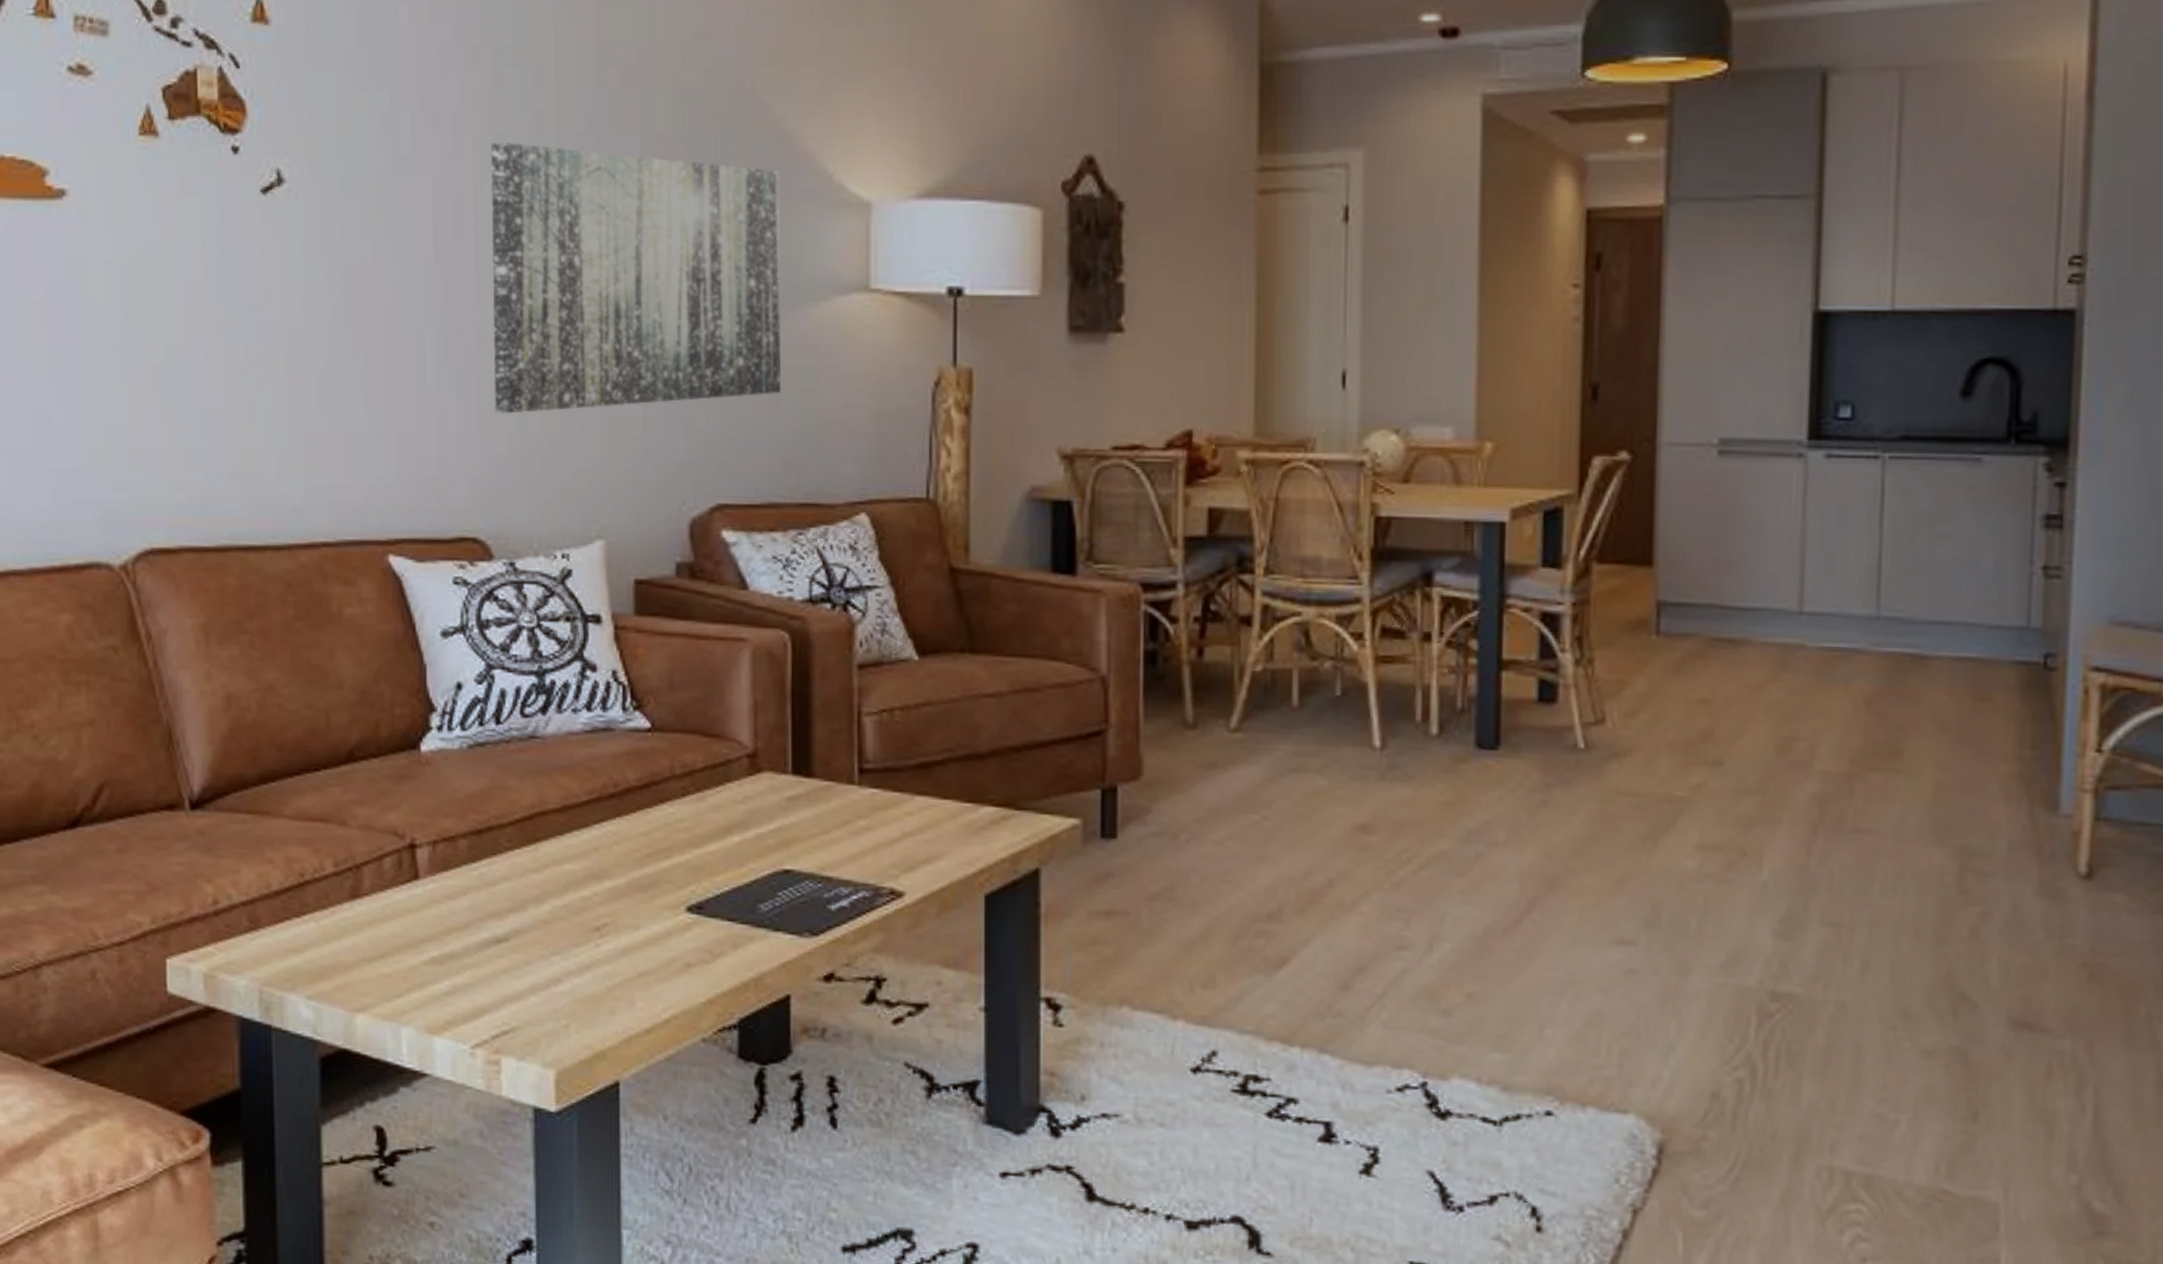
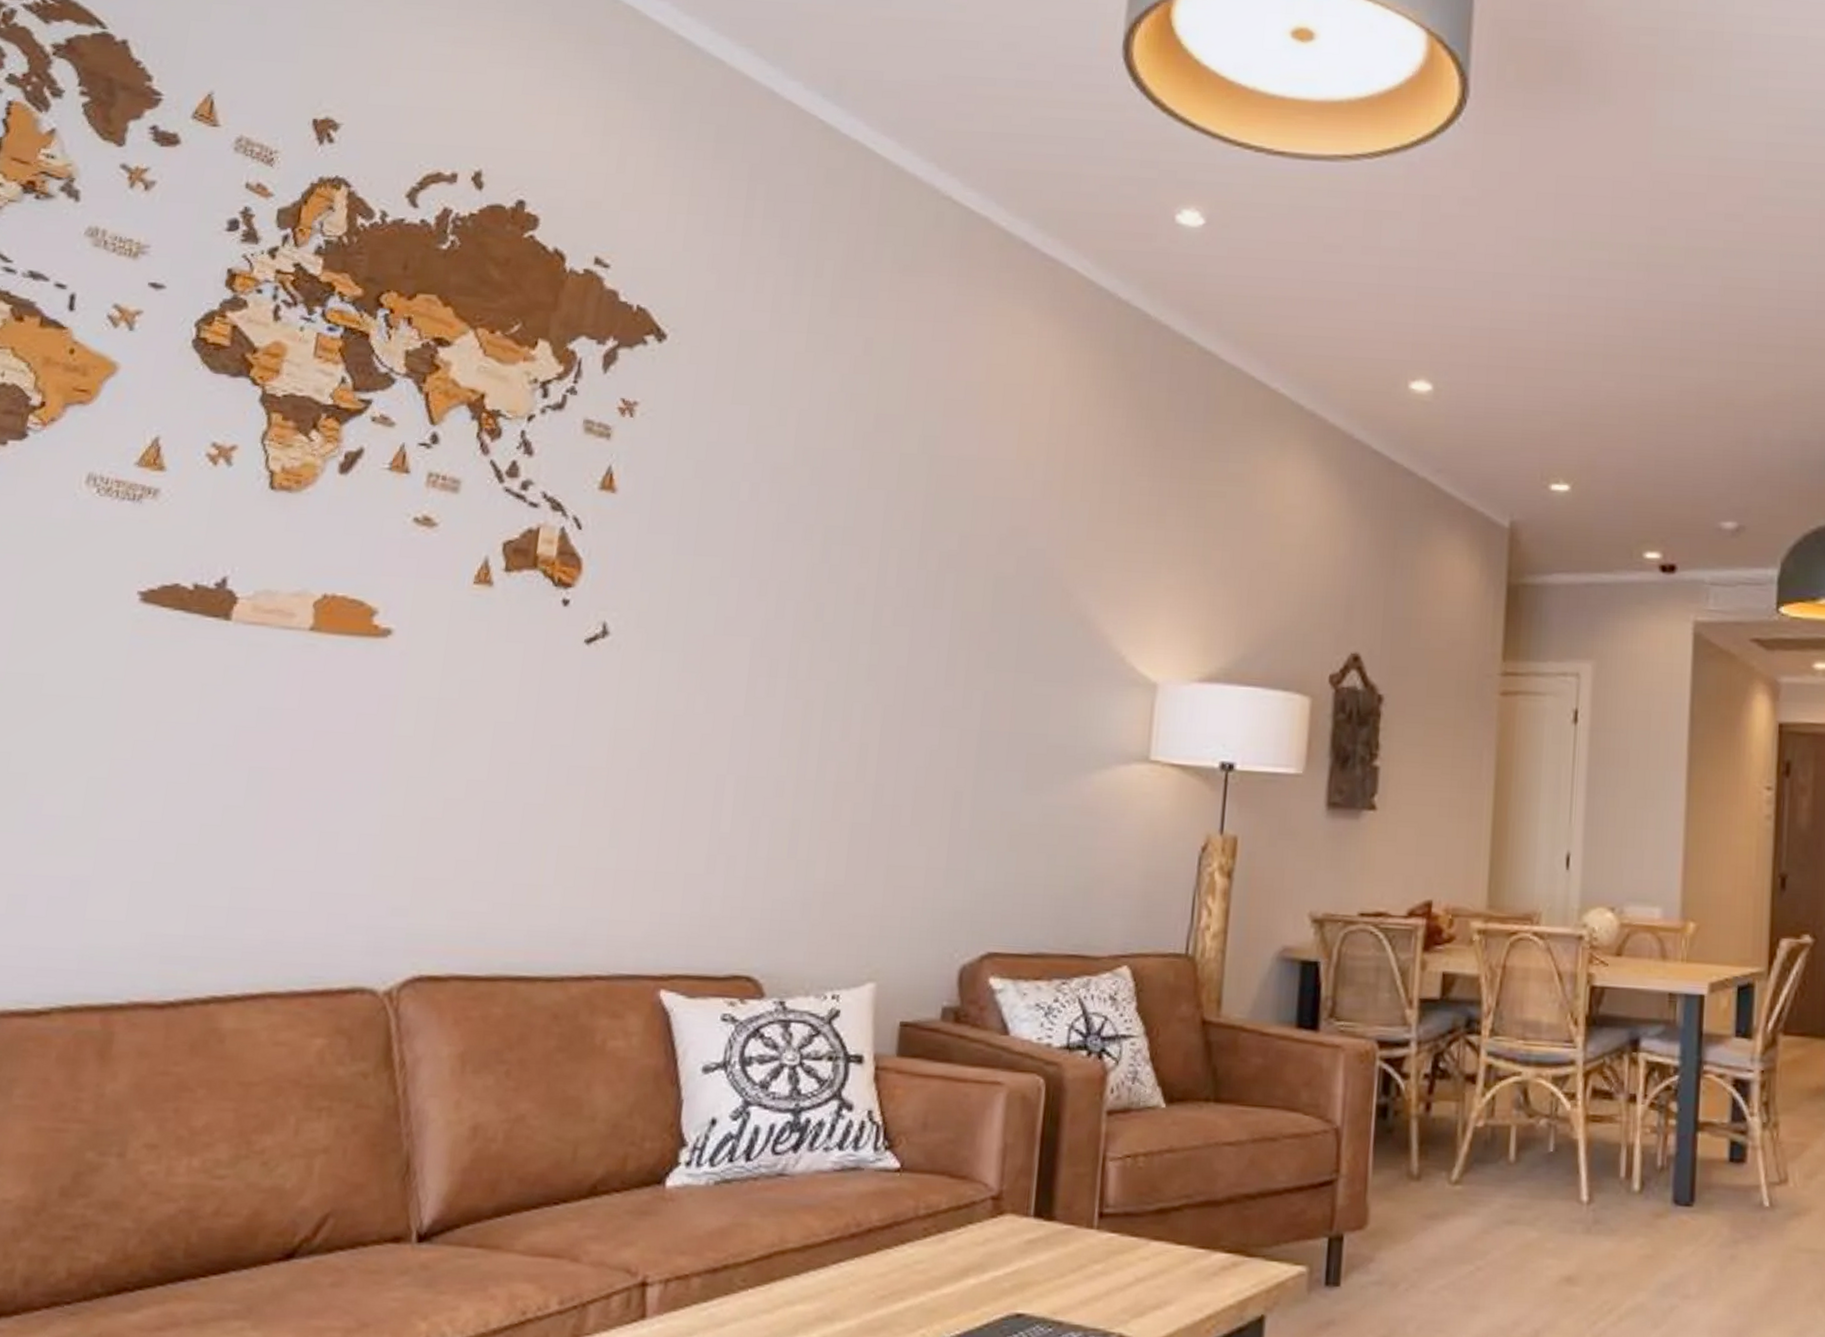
wall art: present [491,141,781,414] -> none [783,610,1077,859]

